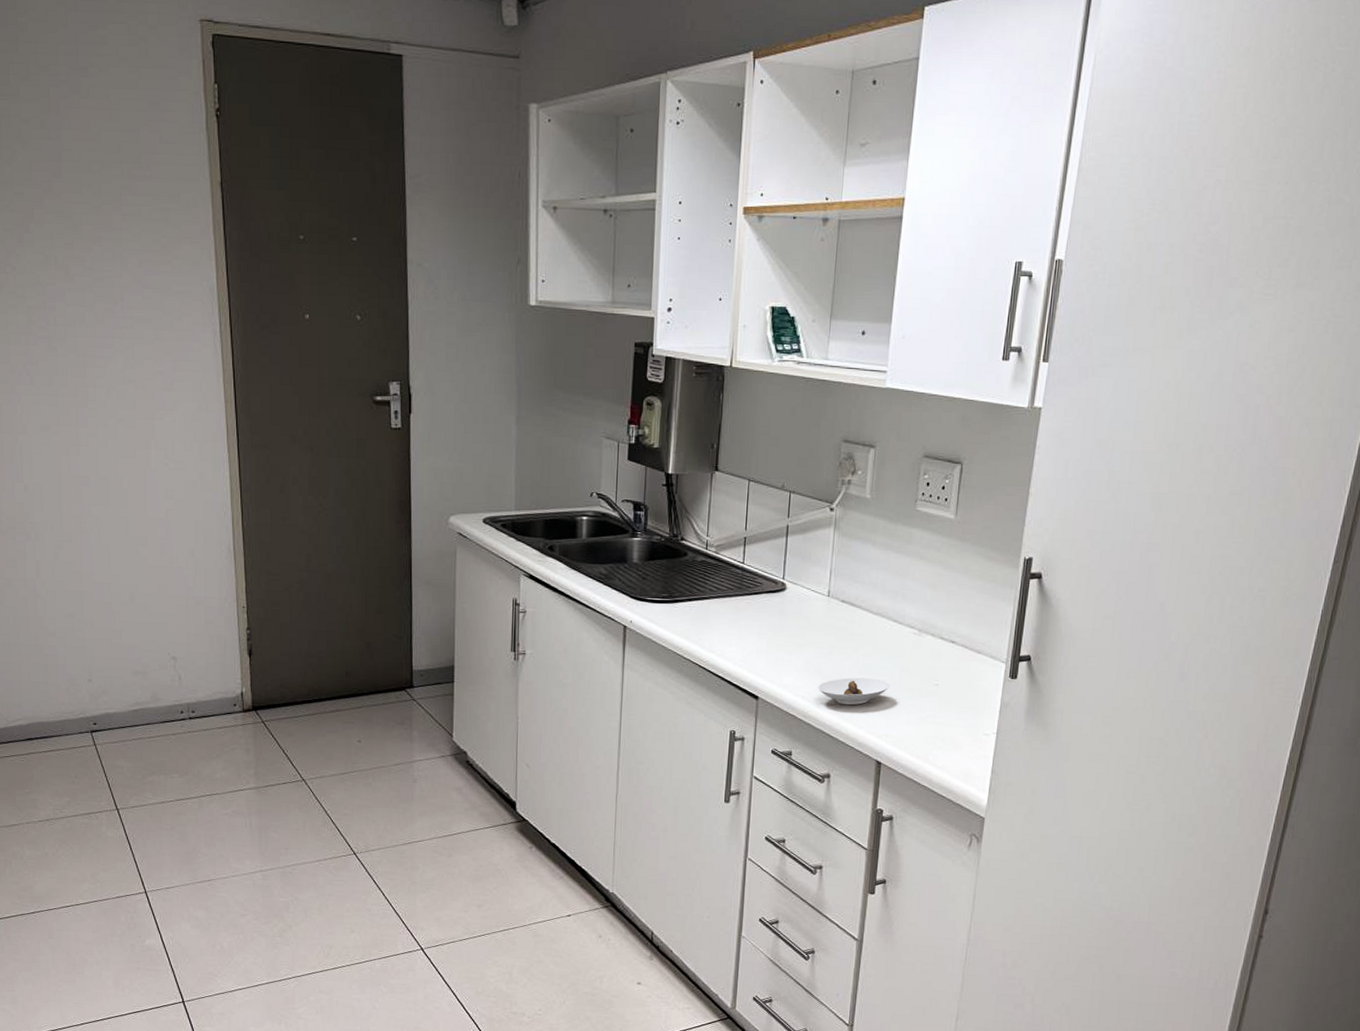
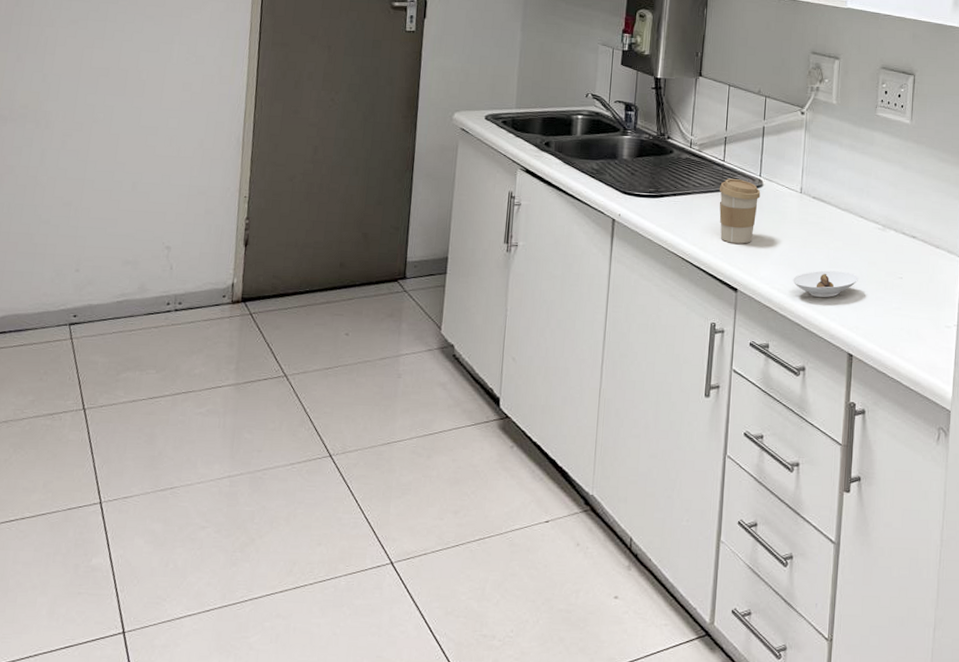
coffee cup: none [738,582,784,650] -> present [719,179,761,244]

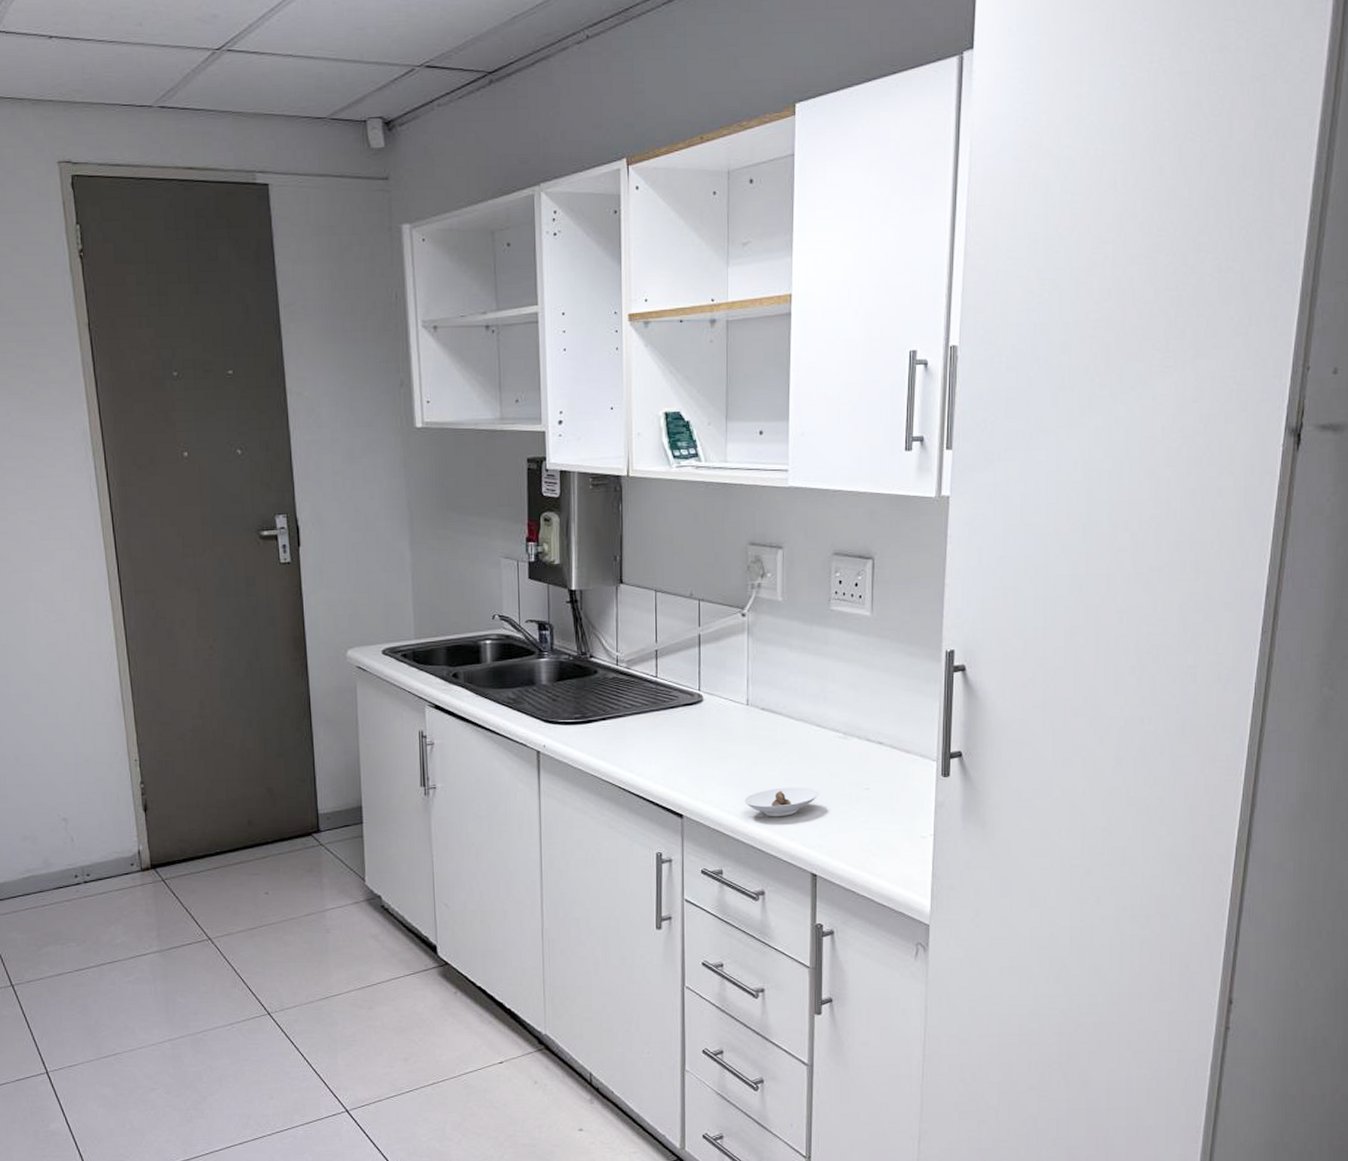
coffee cup: present [719,179,761,244] -> none [653,696,701,766]

